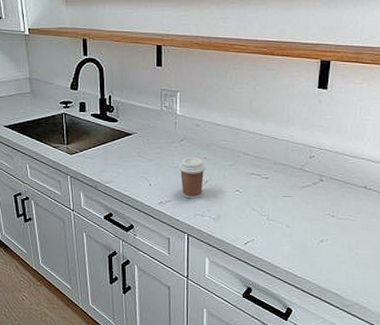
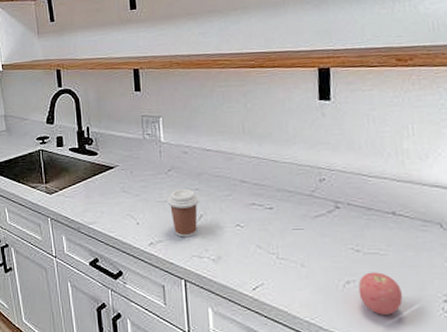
apple: none [329,233,362,267] -> present [358,272,403,315]

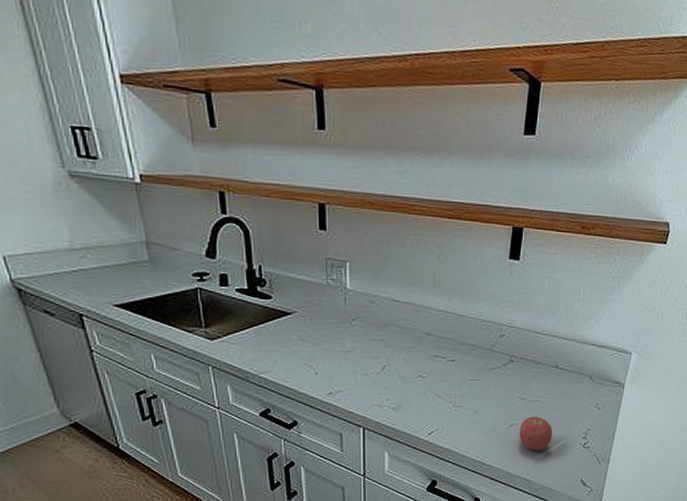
coffee cup: present [167,188,200,238] -> none [350,338,384,387]

